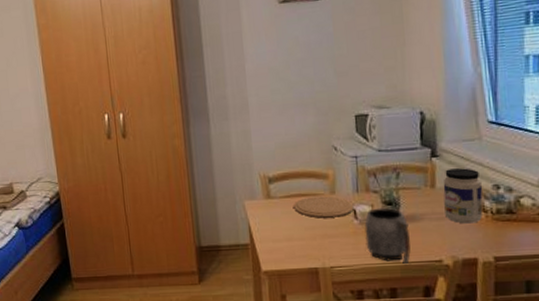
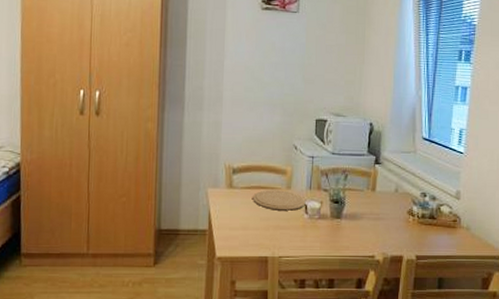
mug: present [364,207,411,266] -> none [312,205,351,260]
jar: present [443,168,483,224] -> none [381,176,413,225]

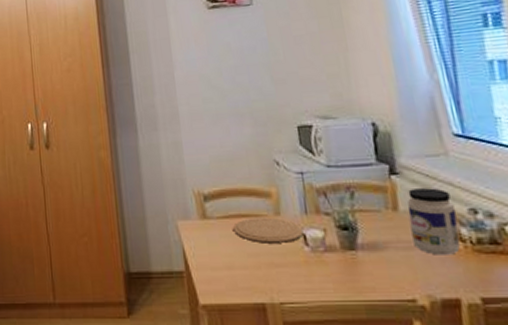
jar: none [381,176,413,225] -> present [407,188,460,255]

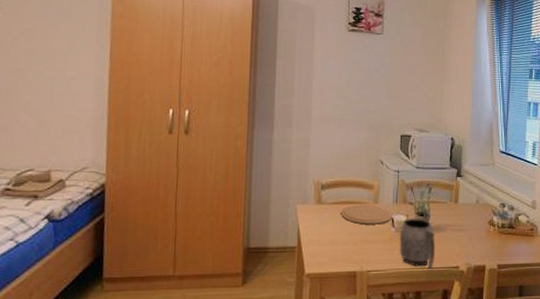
mug: none [316,233,376,306] -> present [399,218,436,271]
jar: present [407,188,460,255] -> none [464,188,493,235]

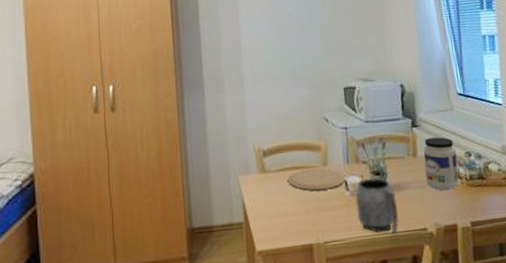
jar: none [464,188,493,235] -> present [423,137,459,191]

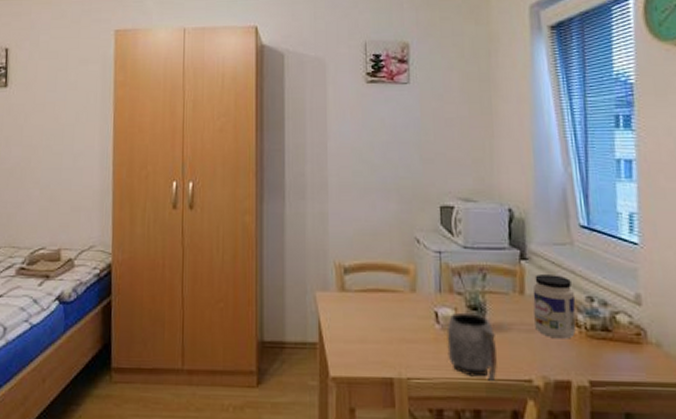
plate: present [288,167,345,191] -> none [370,293,436,319]

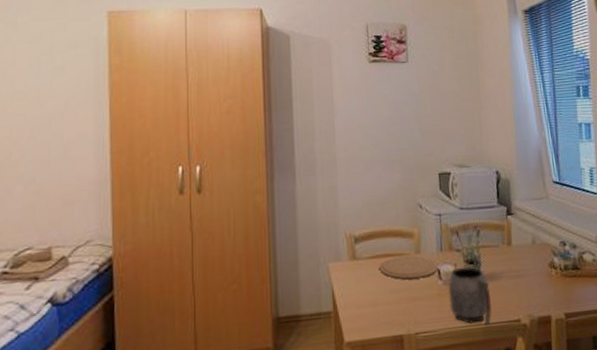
plate: none [370,293,436,319] -> present [379,255,438,280]
jar: present [533,275,576,339] -> none [518,225,553,281]

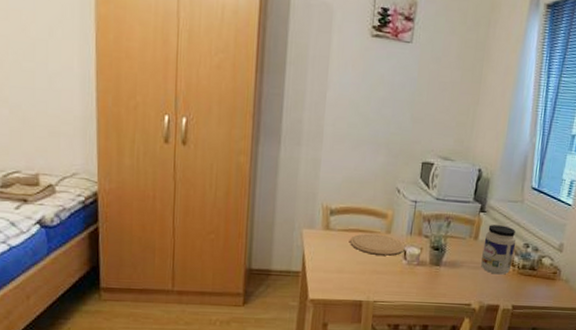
mug: present [448,266,492,328] -> none [409,251,449,307]
jar: none [518,225,553,281] -> present [481,225,516,275]

